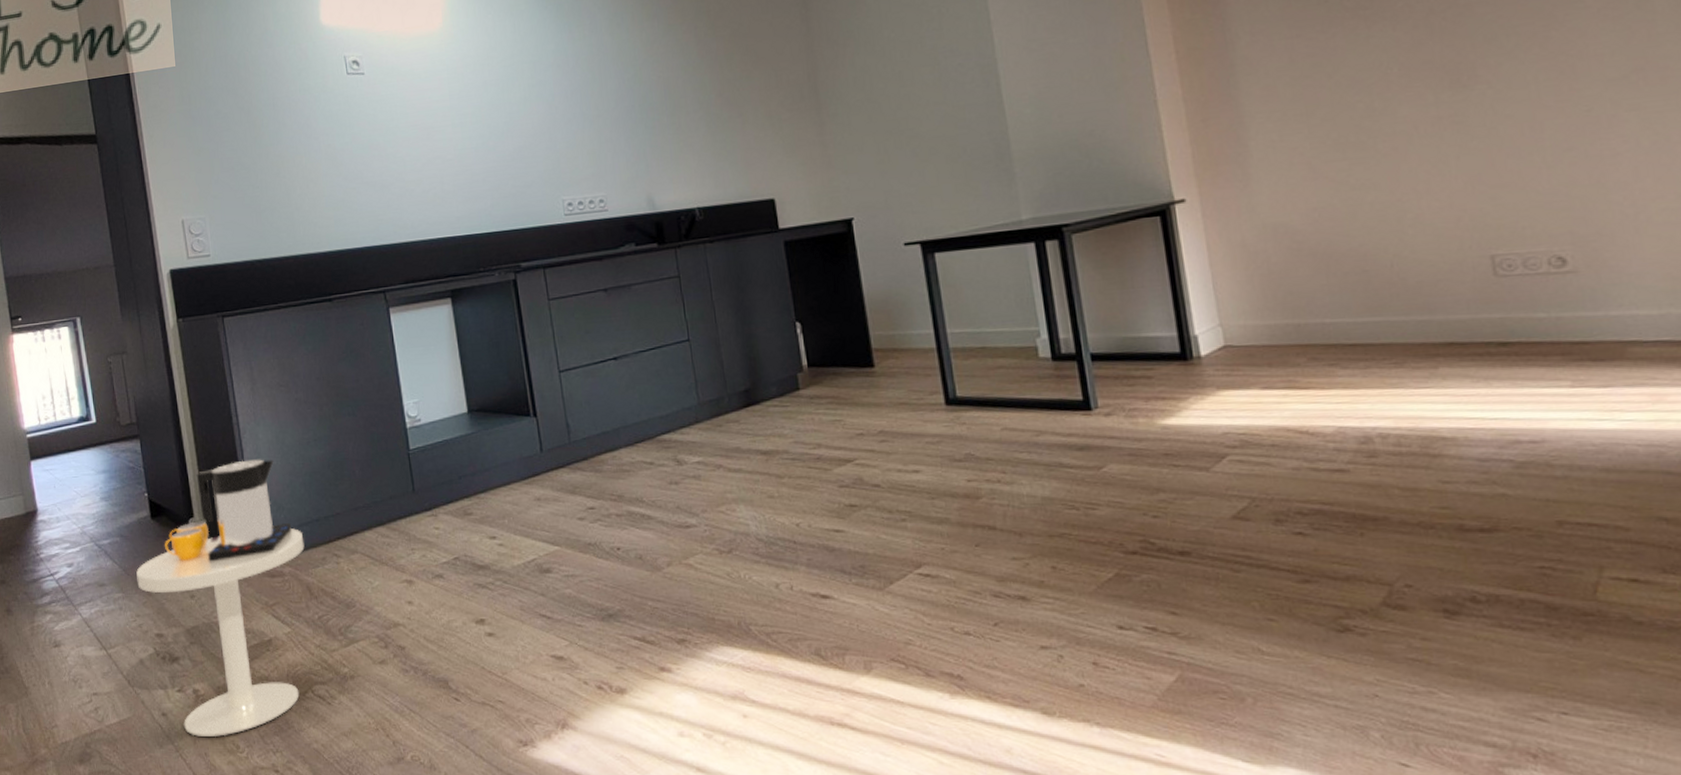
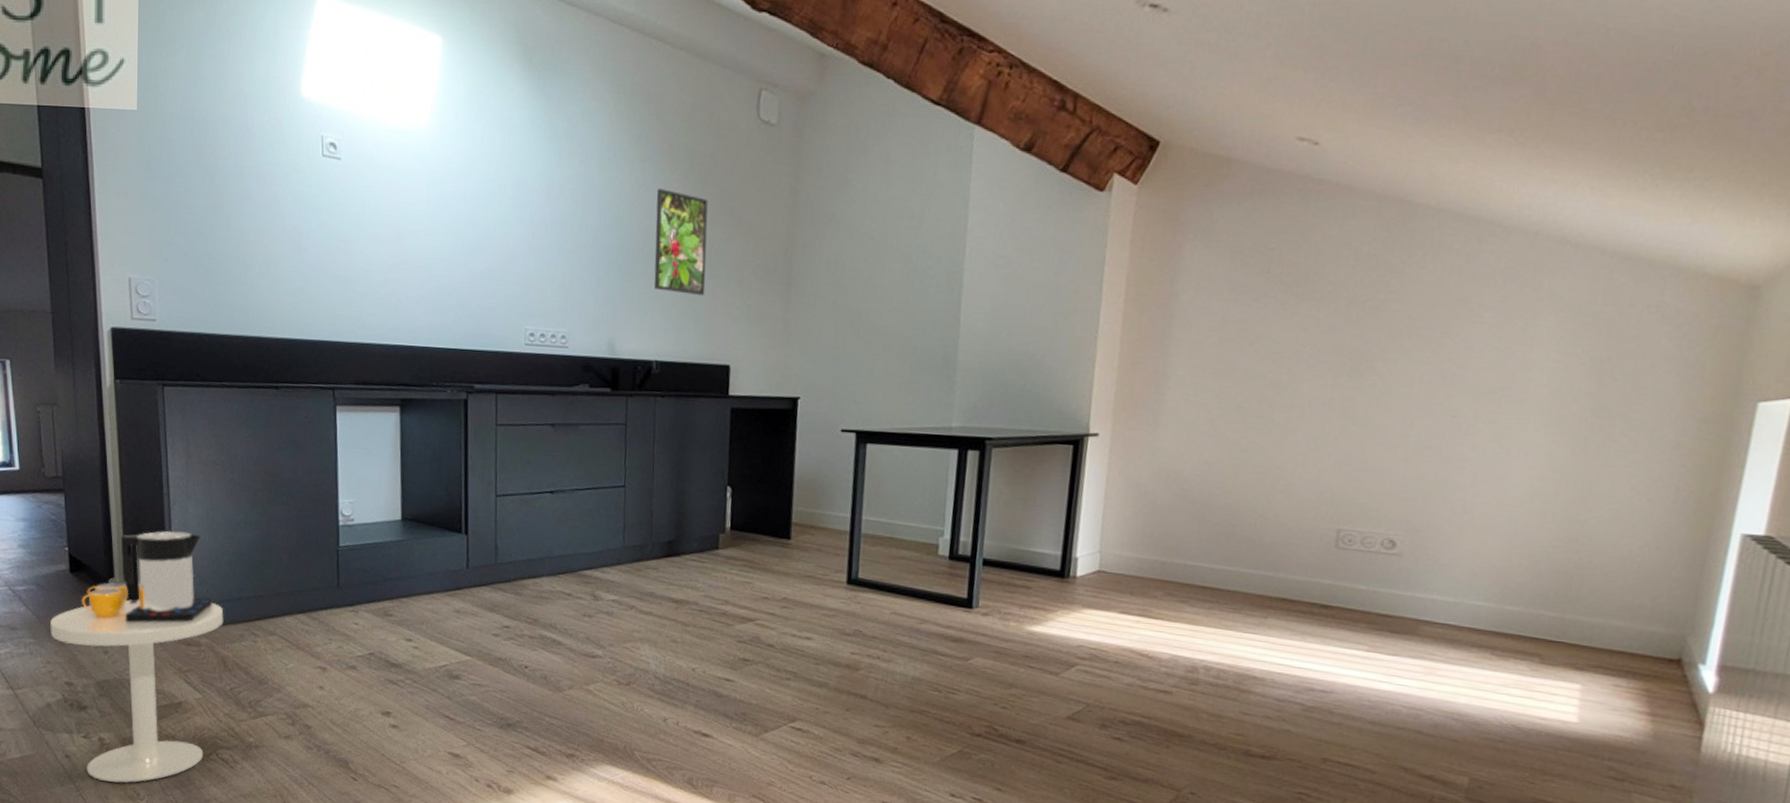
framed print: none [669,41,735,138] -> present [654,189,708,295]

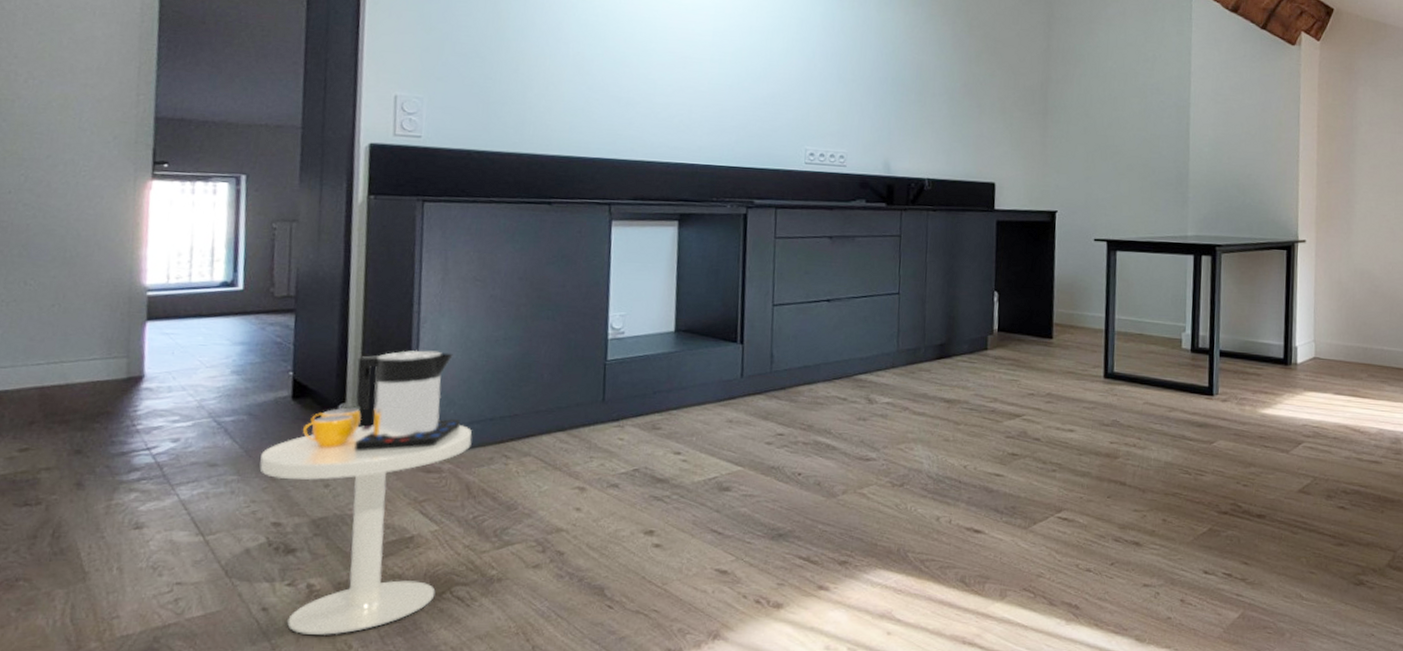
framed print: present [654,189,708,295] -> none [926,30,974,122]

